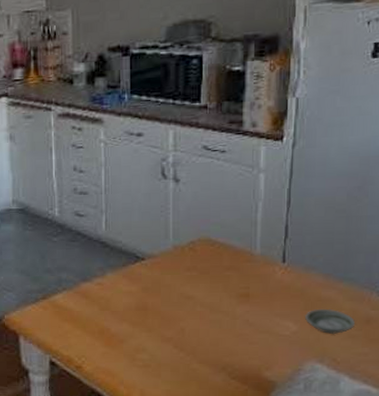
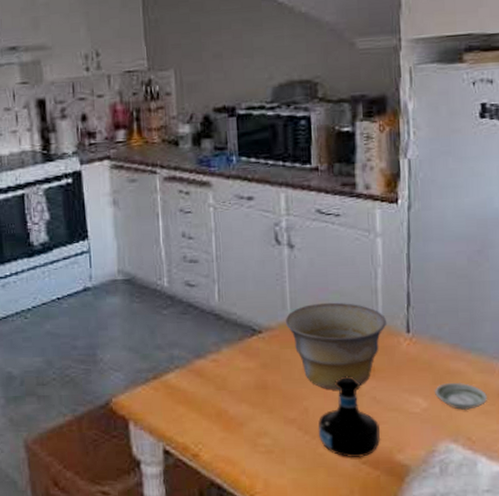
bowl: none [167,233,264,313] -> present [285,302,387,390]
tequila bottle: none [193,301,251,374] -> present [318,376,381,458]

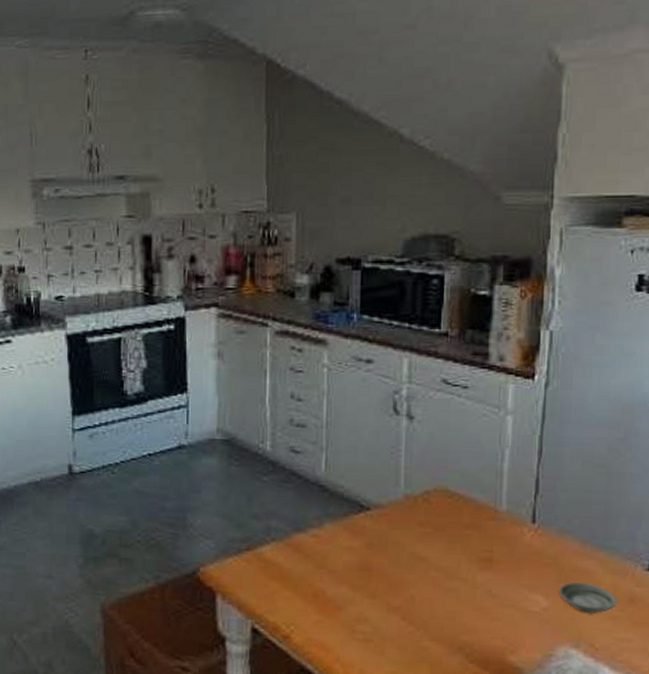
bowl: present [285,302,387,390] -> none [397,482,511,580]
tequila bottle: present [318,376,381,458] -> none [424,565,493,656]

